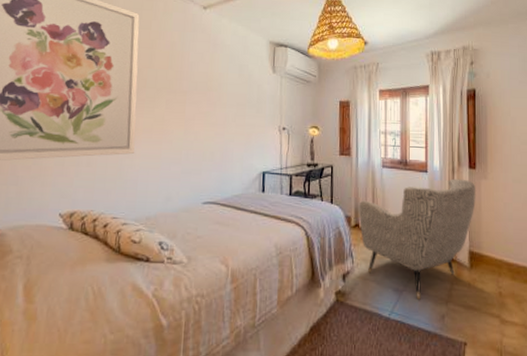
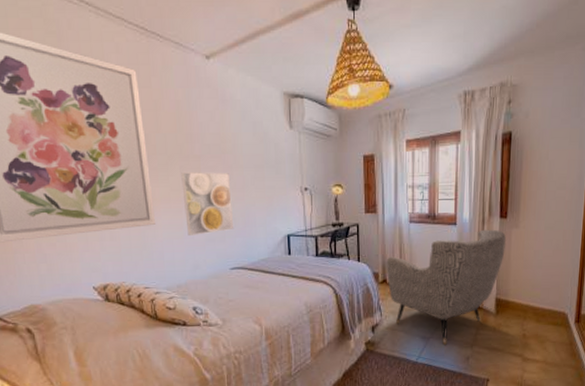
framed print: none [164,105,212,167] -> present [181,172,234,235]

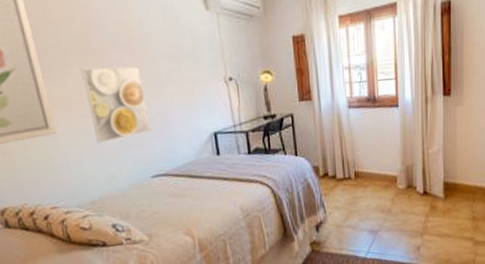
armchair: present [386,229,507,345] -> none [326,108,451,237]

